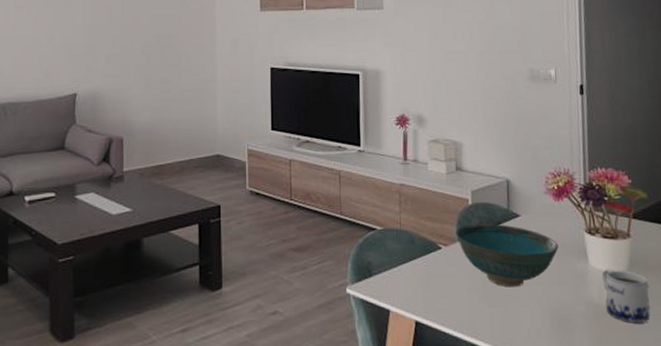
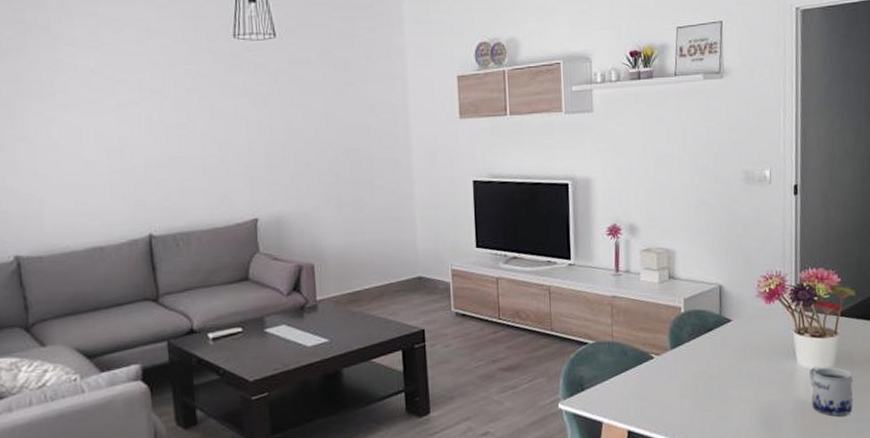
bowl: present [456,223,559,287] -> none [668,330,769,391]

